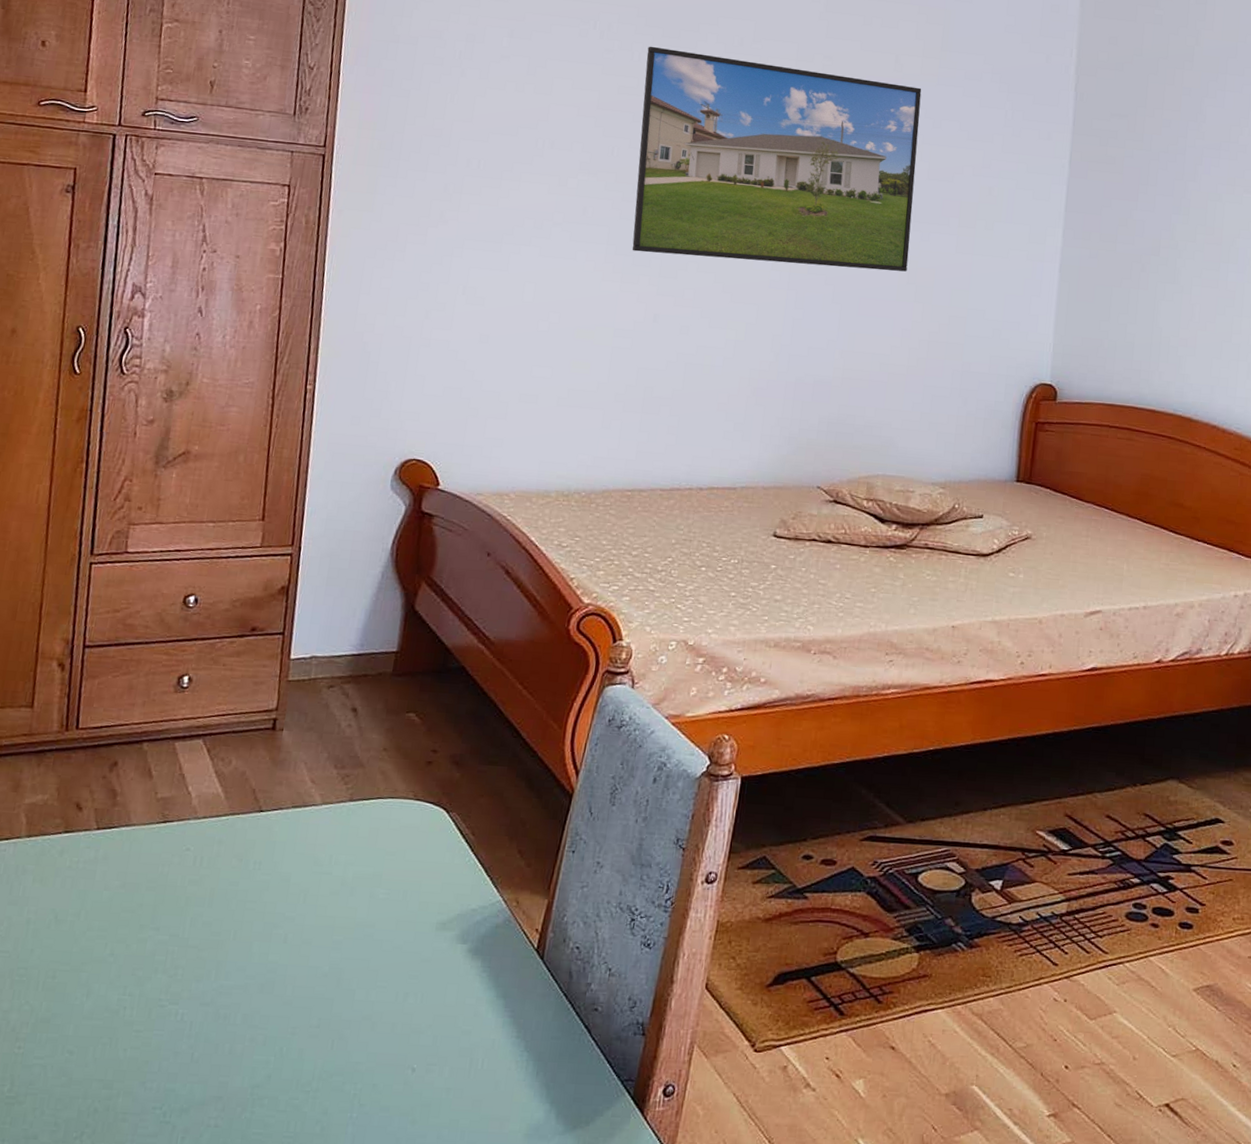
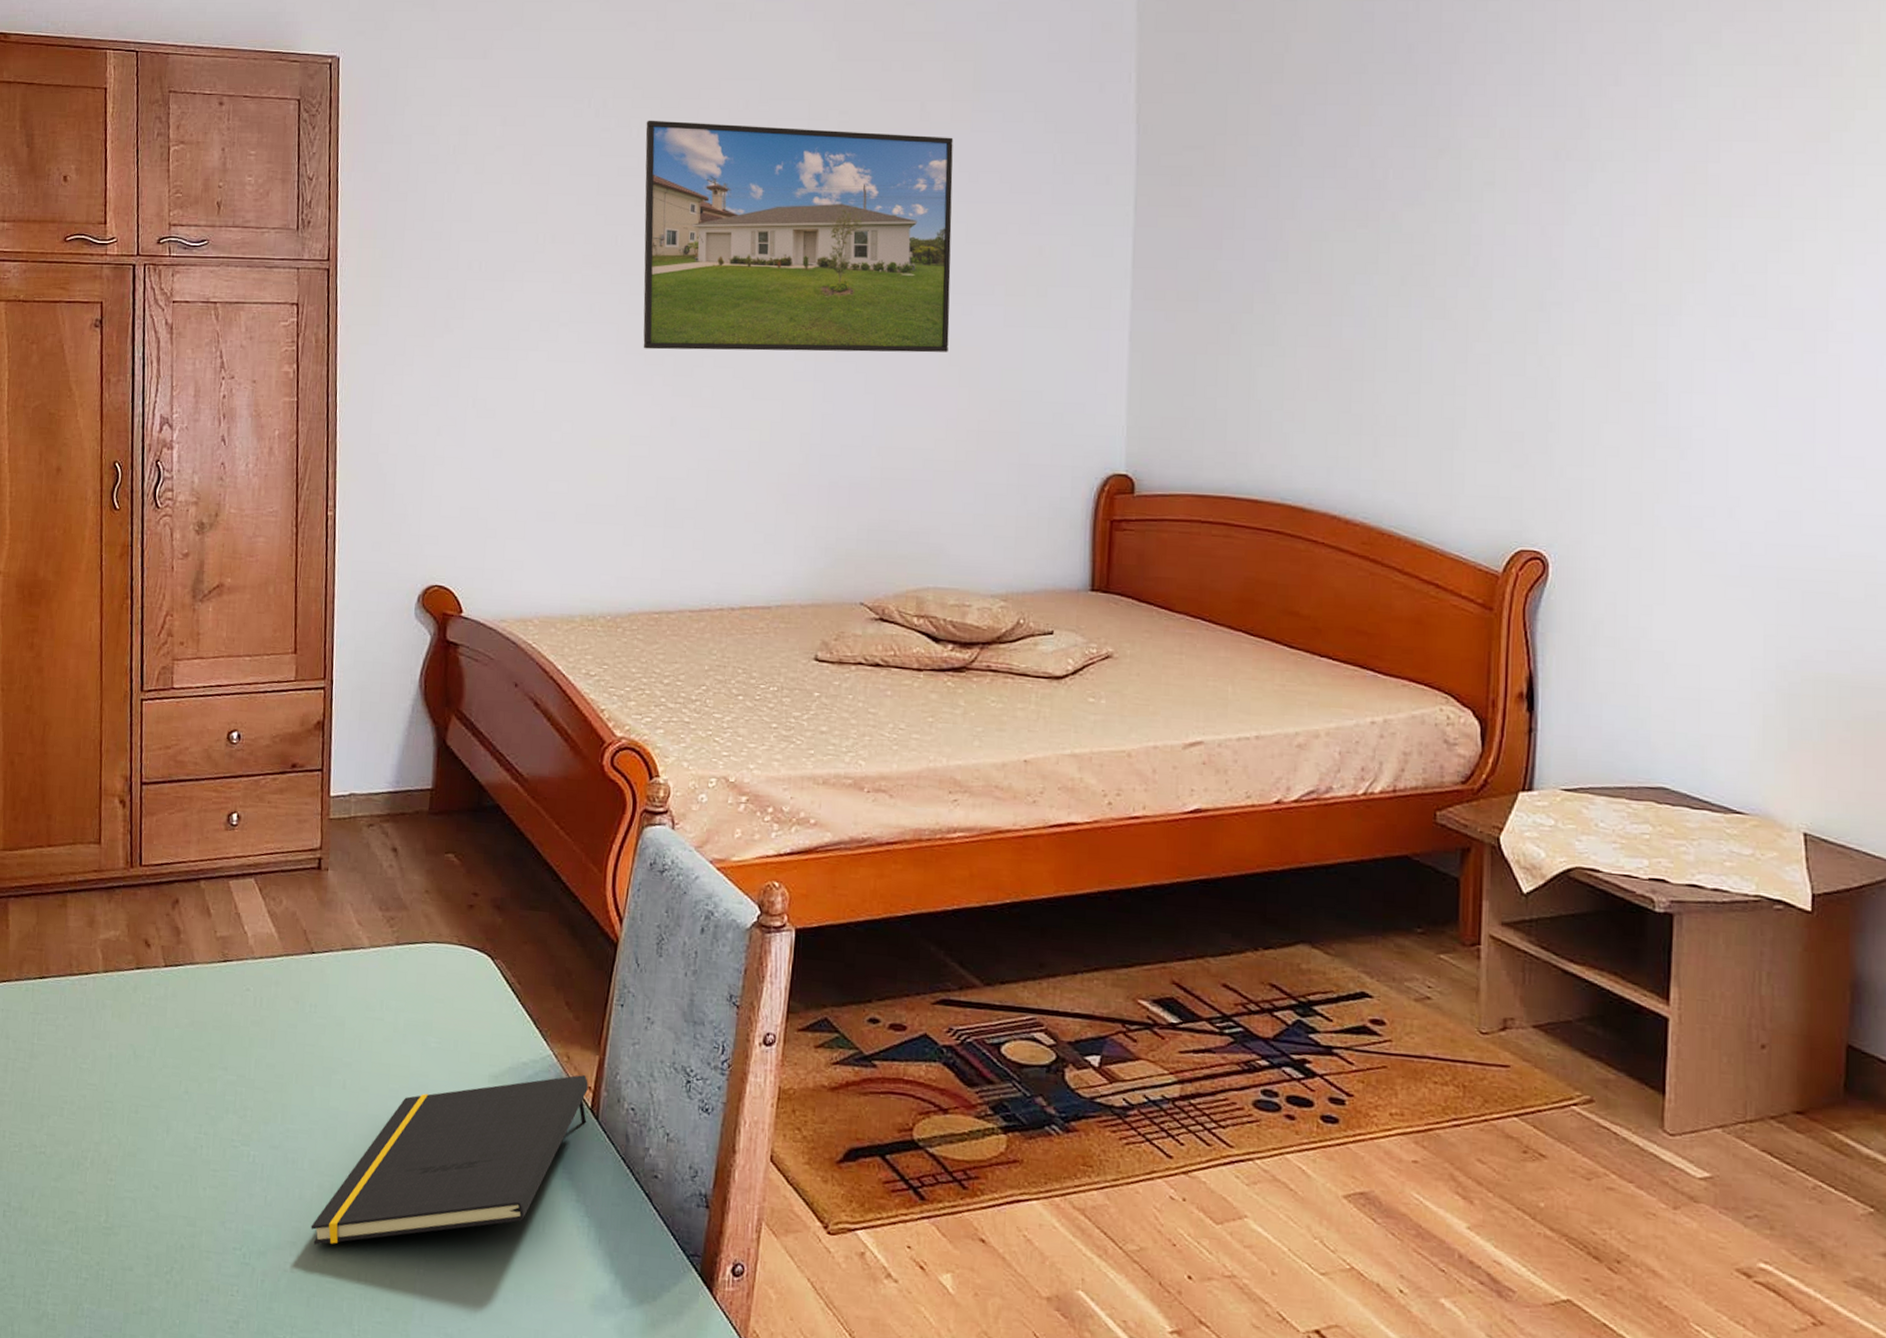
notepad: none [239,918,536,1098] -> present [311,1075,588,1245]

